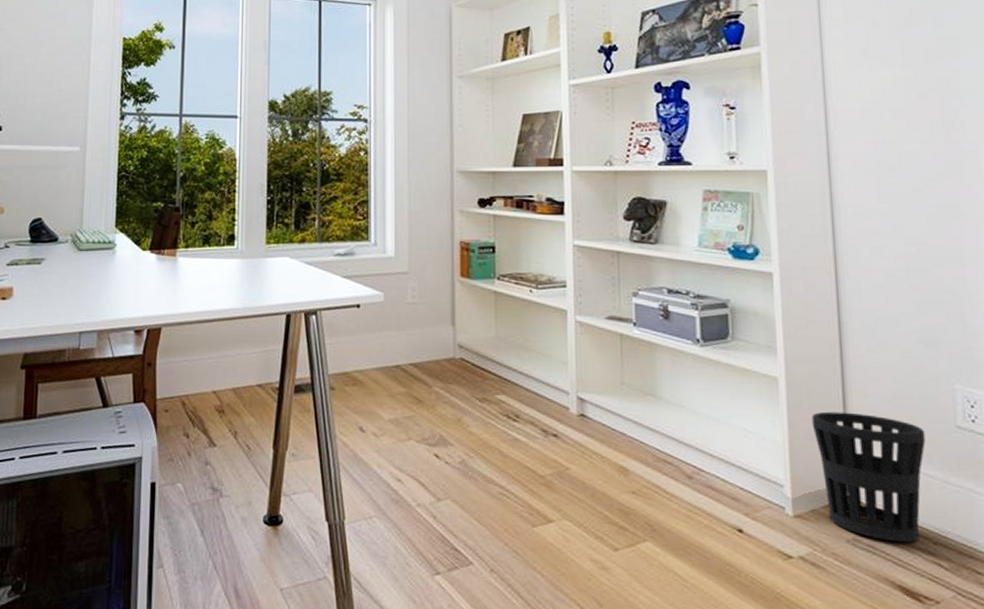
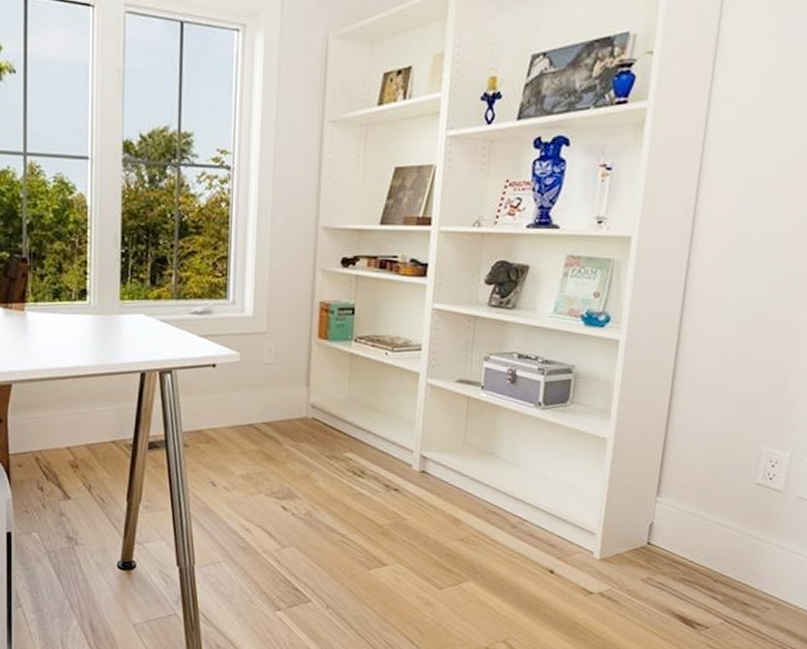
wastebasket: present [811,411,926,543] -> none [630,469,727,581]

